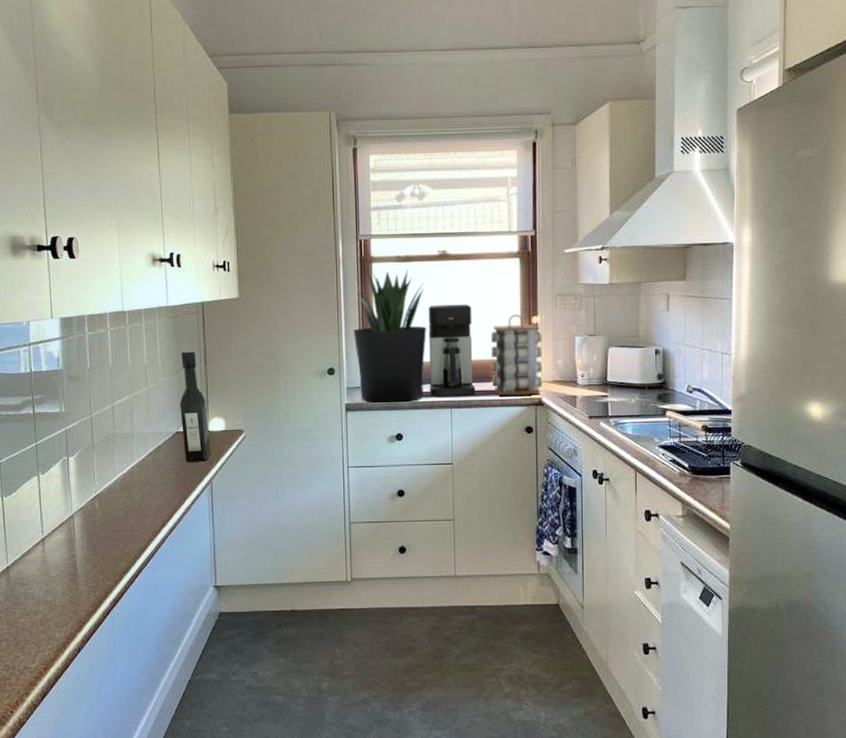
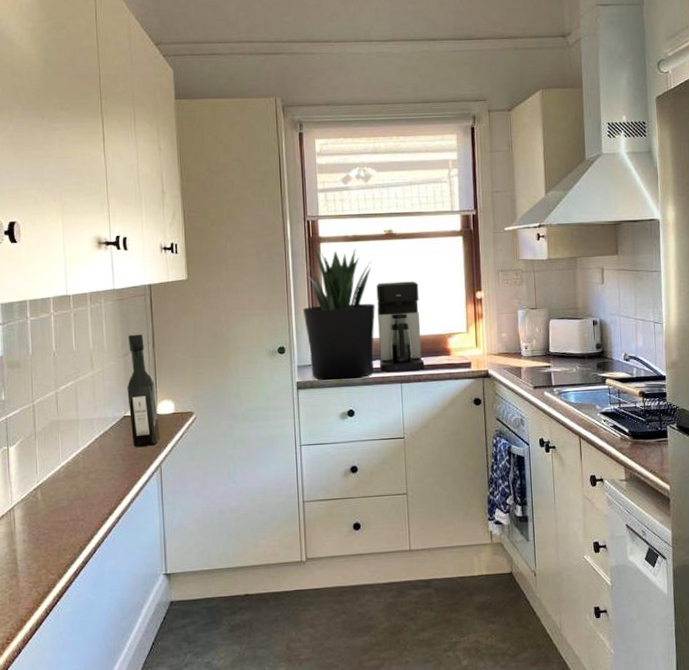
spice rack: present [490,314,543,396] -> none [437,290,489,369]

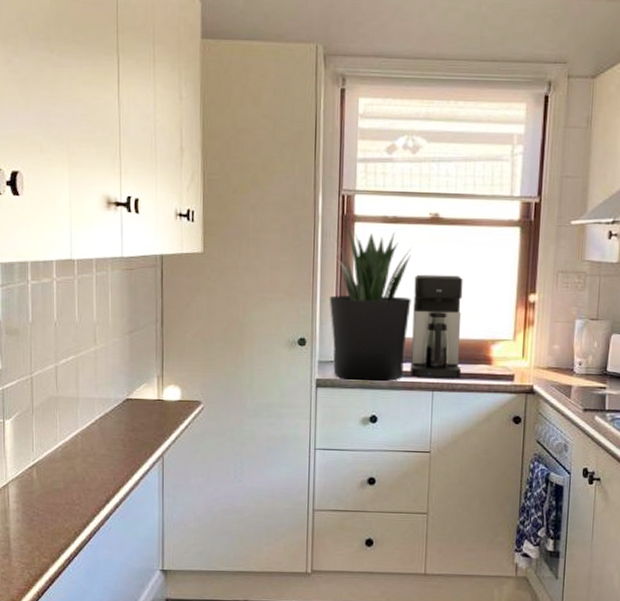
bottle: present [127,333,160,448] -> none [131,308,164,434]

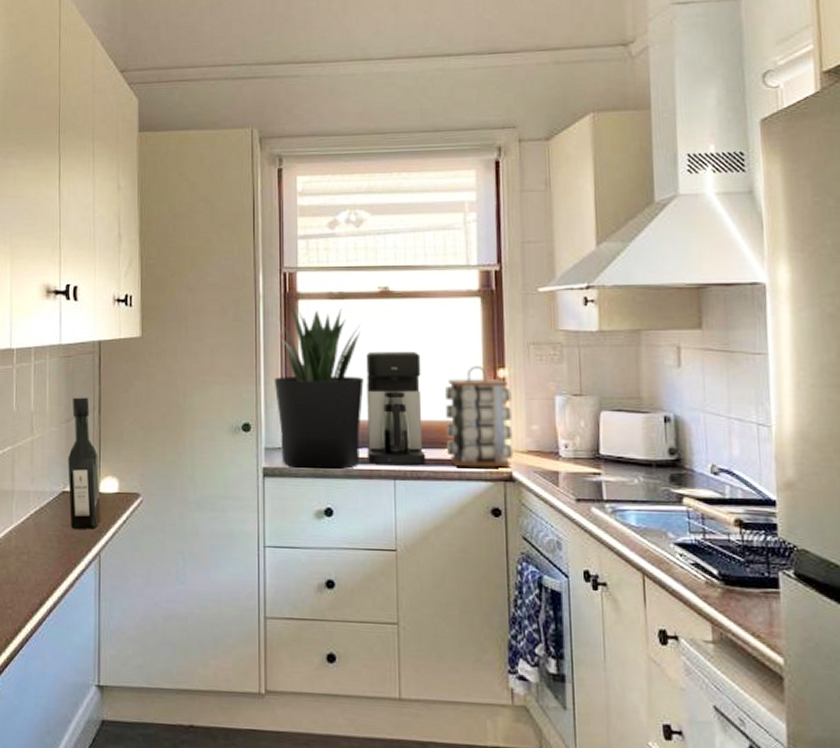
bottle: none [131,308,164,434] -> present [68,396,101,530]
spice rack: none [479,291,539,382] -> present [444,366,514,468]

